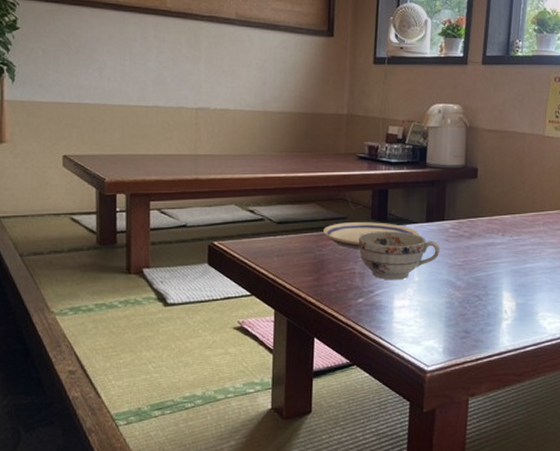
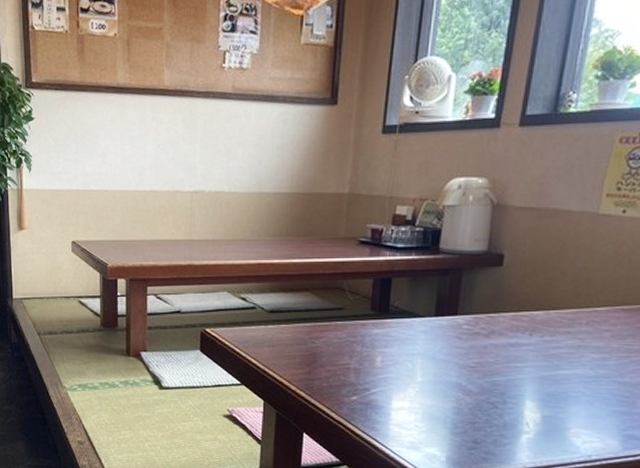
plate: present [323,222,420,250] -> none [317,314,427,344]
teacup: present [358,230,440,280] -> none [354,324,450,379]

